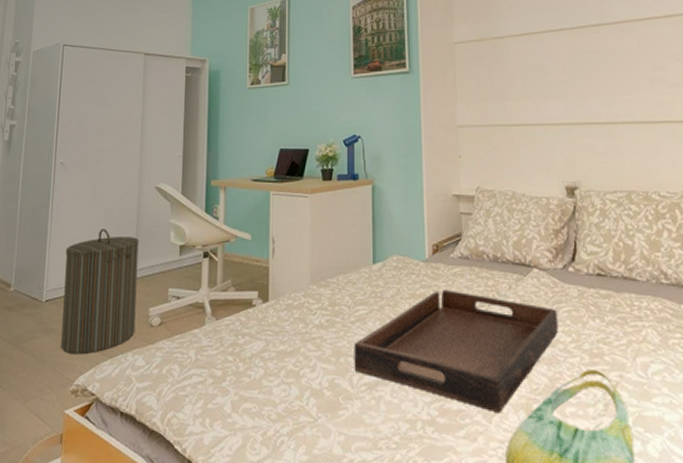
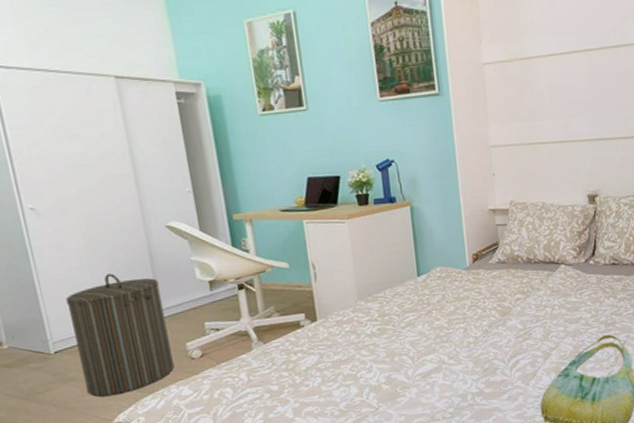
serving tray: present [354,289,559,414] -> none [406,290,581,378]

